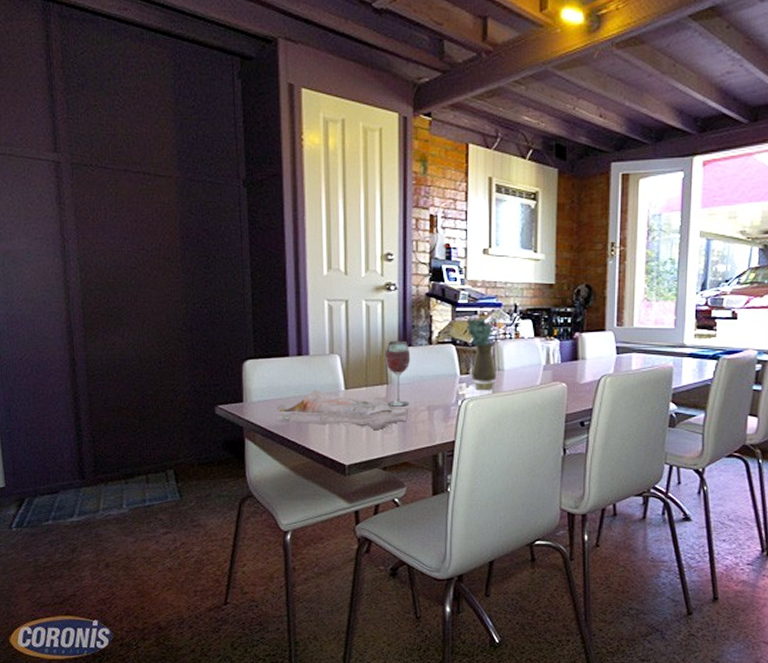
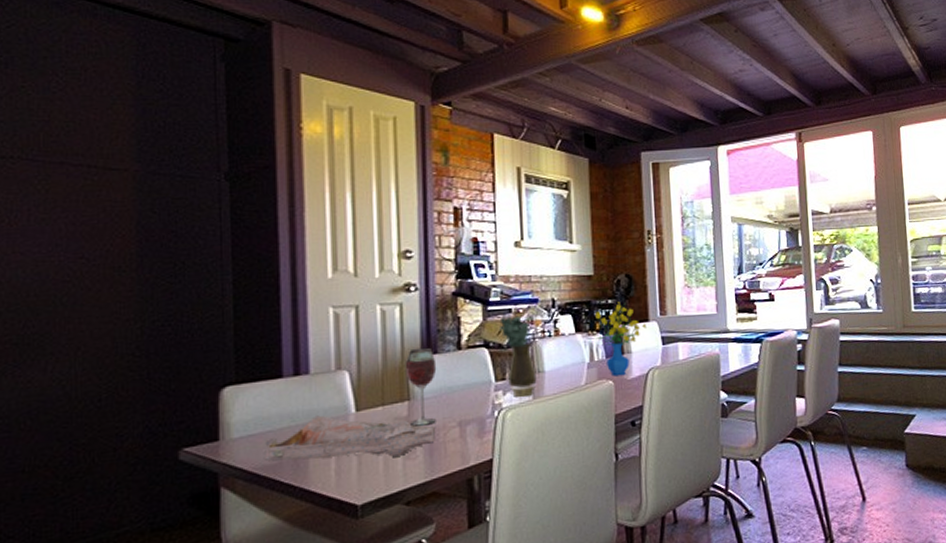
bouquet: none [553,311,603,380] -> present [595,302,647,377]

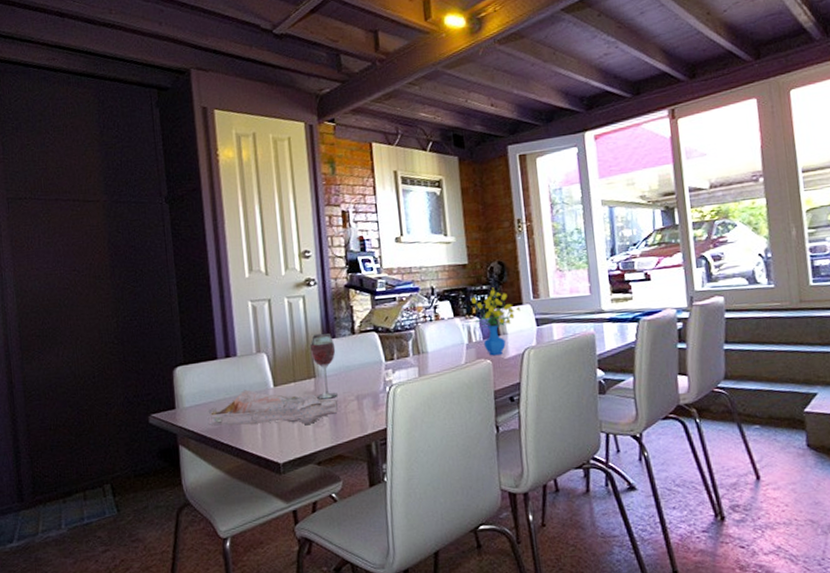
vase: present [499,312,537,398] -> none [386,301,422,376]

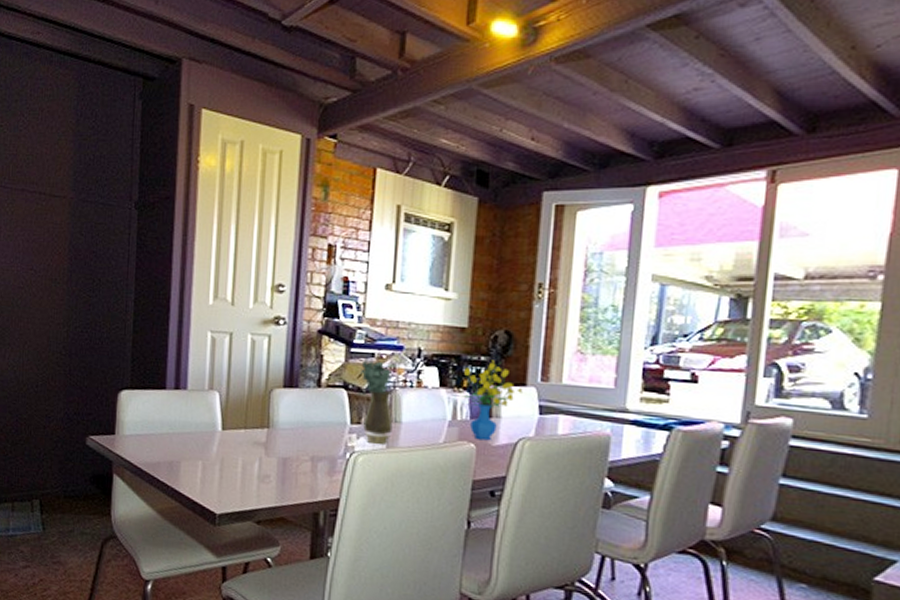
bag: present [207,389,338,426] -> none [147,427,289,478]
wineglass: present [310,332,338,400] -> none [267,379,297,455]
vase: none [386,301,422,376] -> present [361,355,393,445]

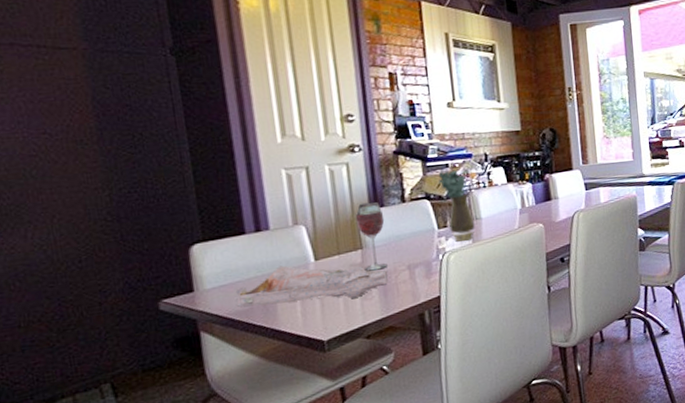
bag: none [147,427,289,478] -> present [235,265,388,308]
wineglass: none [267,379,297,455] -> present [355,201,388,271]
bouquet: present [461,360,523,441] -> none [524,153,571,220]

